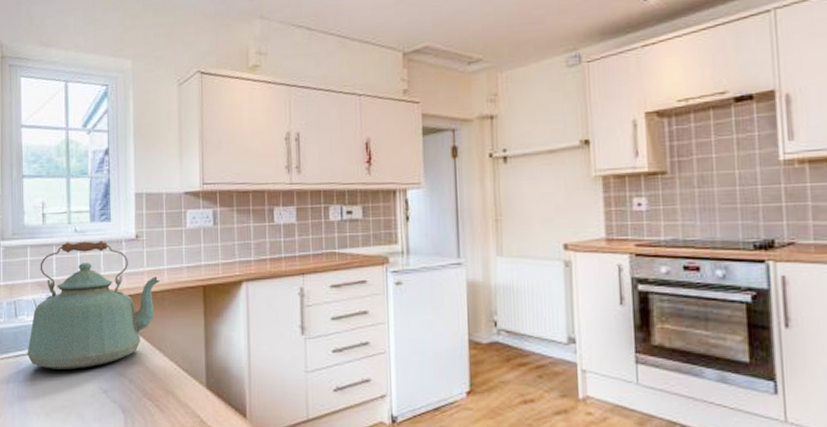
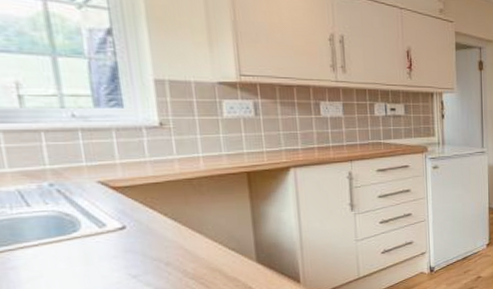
kettle: present [27,240,160,369] -> none [15,127,196,262]

